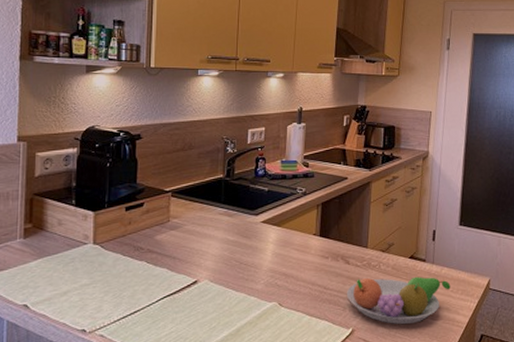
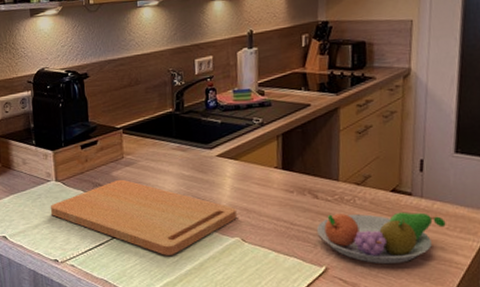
cutting board: none [83,243,276,322] -> present [50,179,237,255]

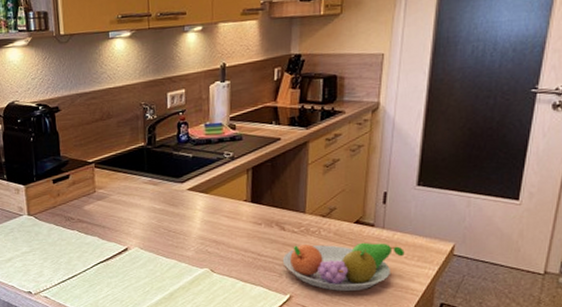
cutting board: present [50,179,237,255] -> none [23,213,206,286]

